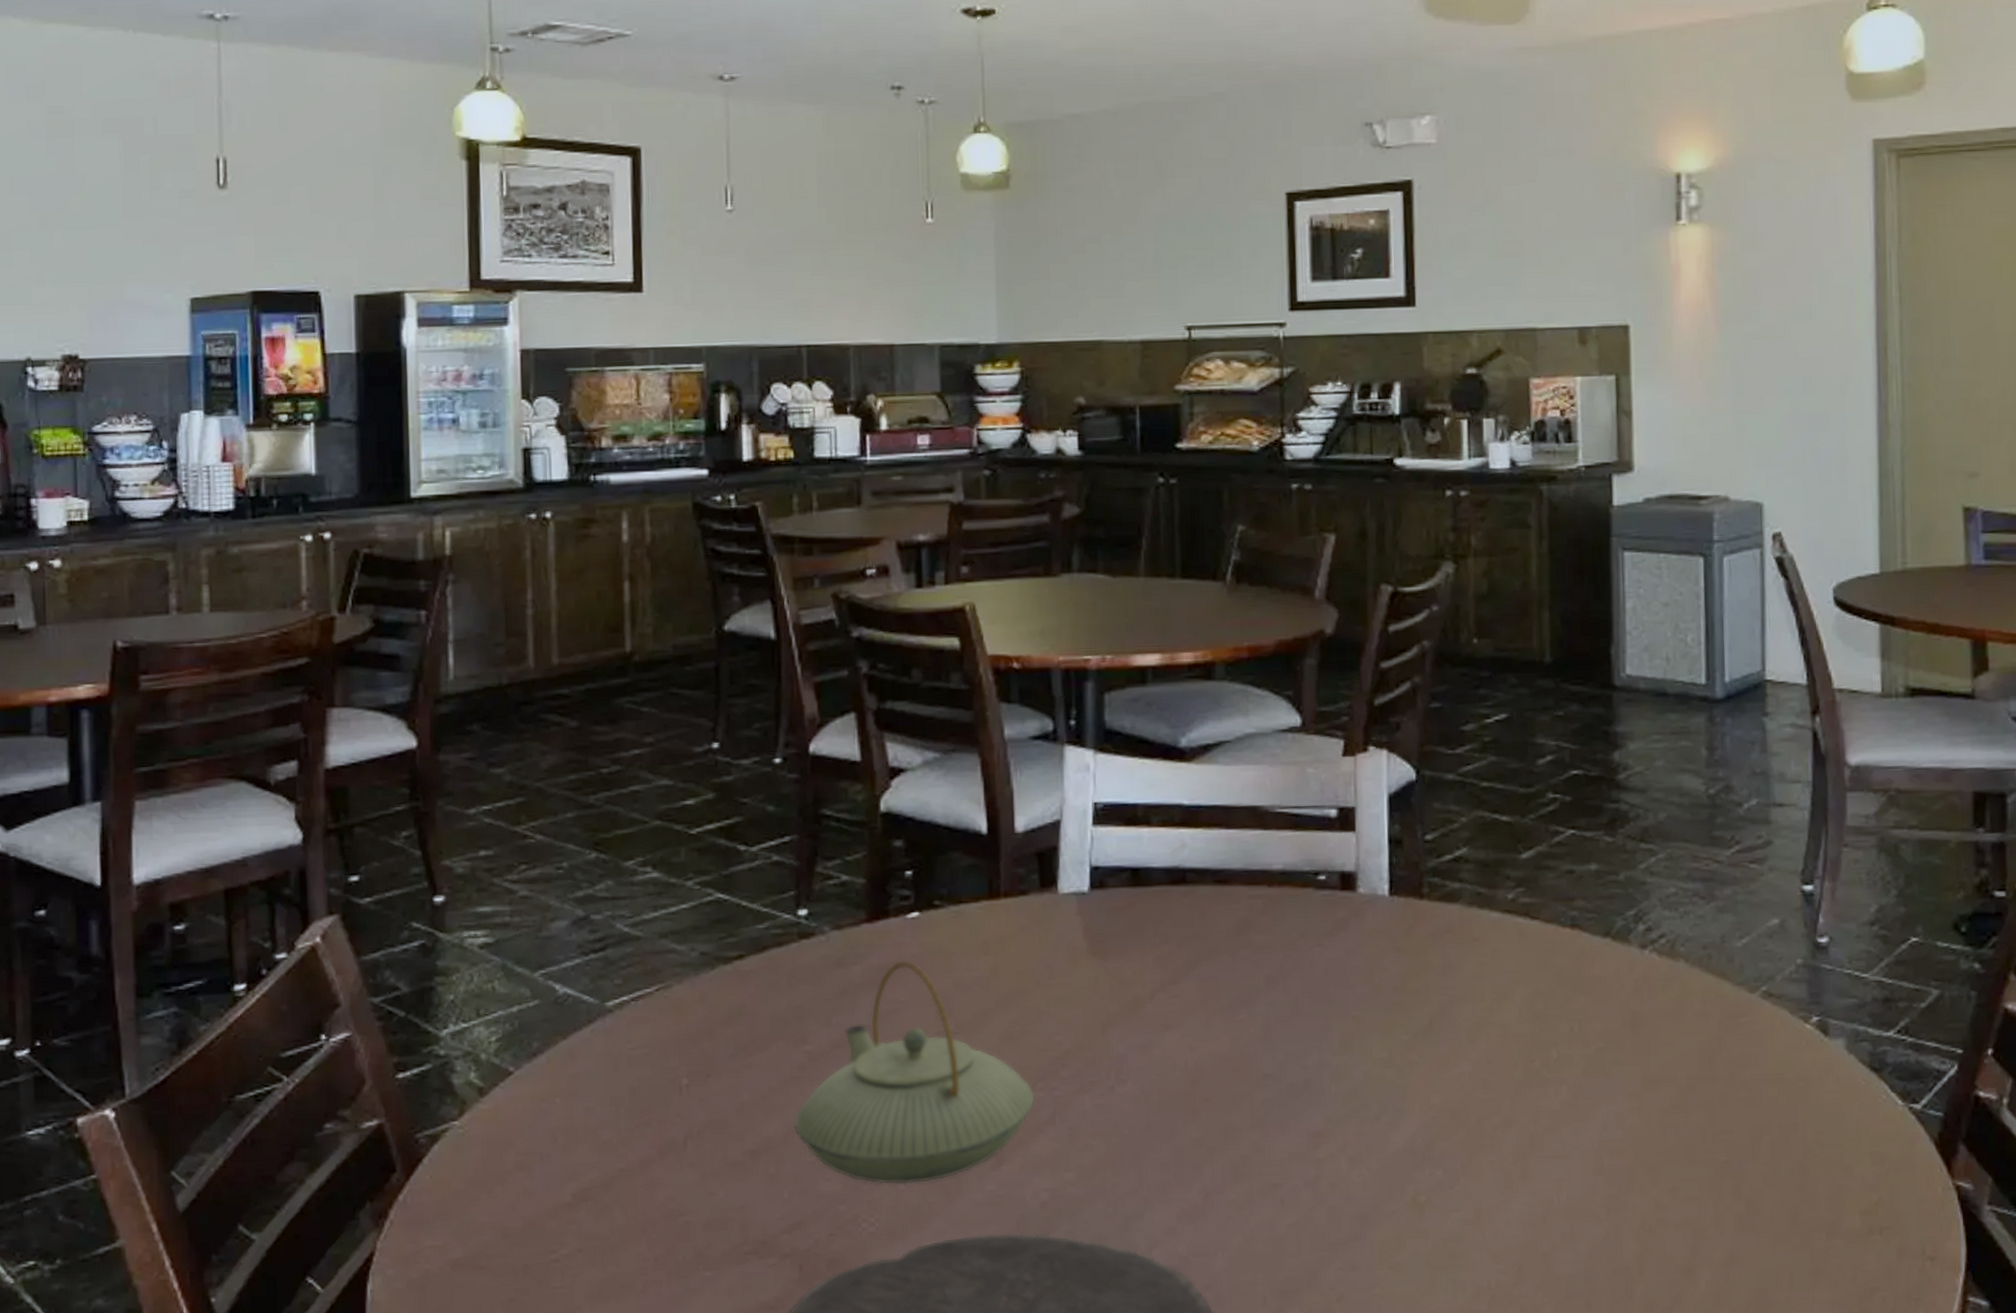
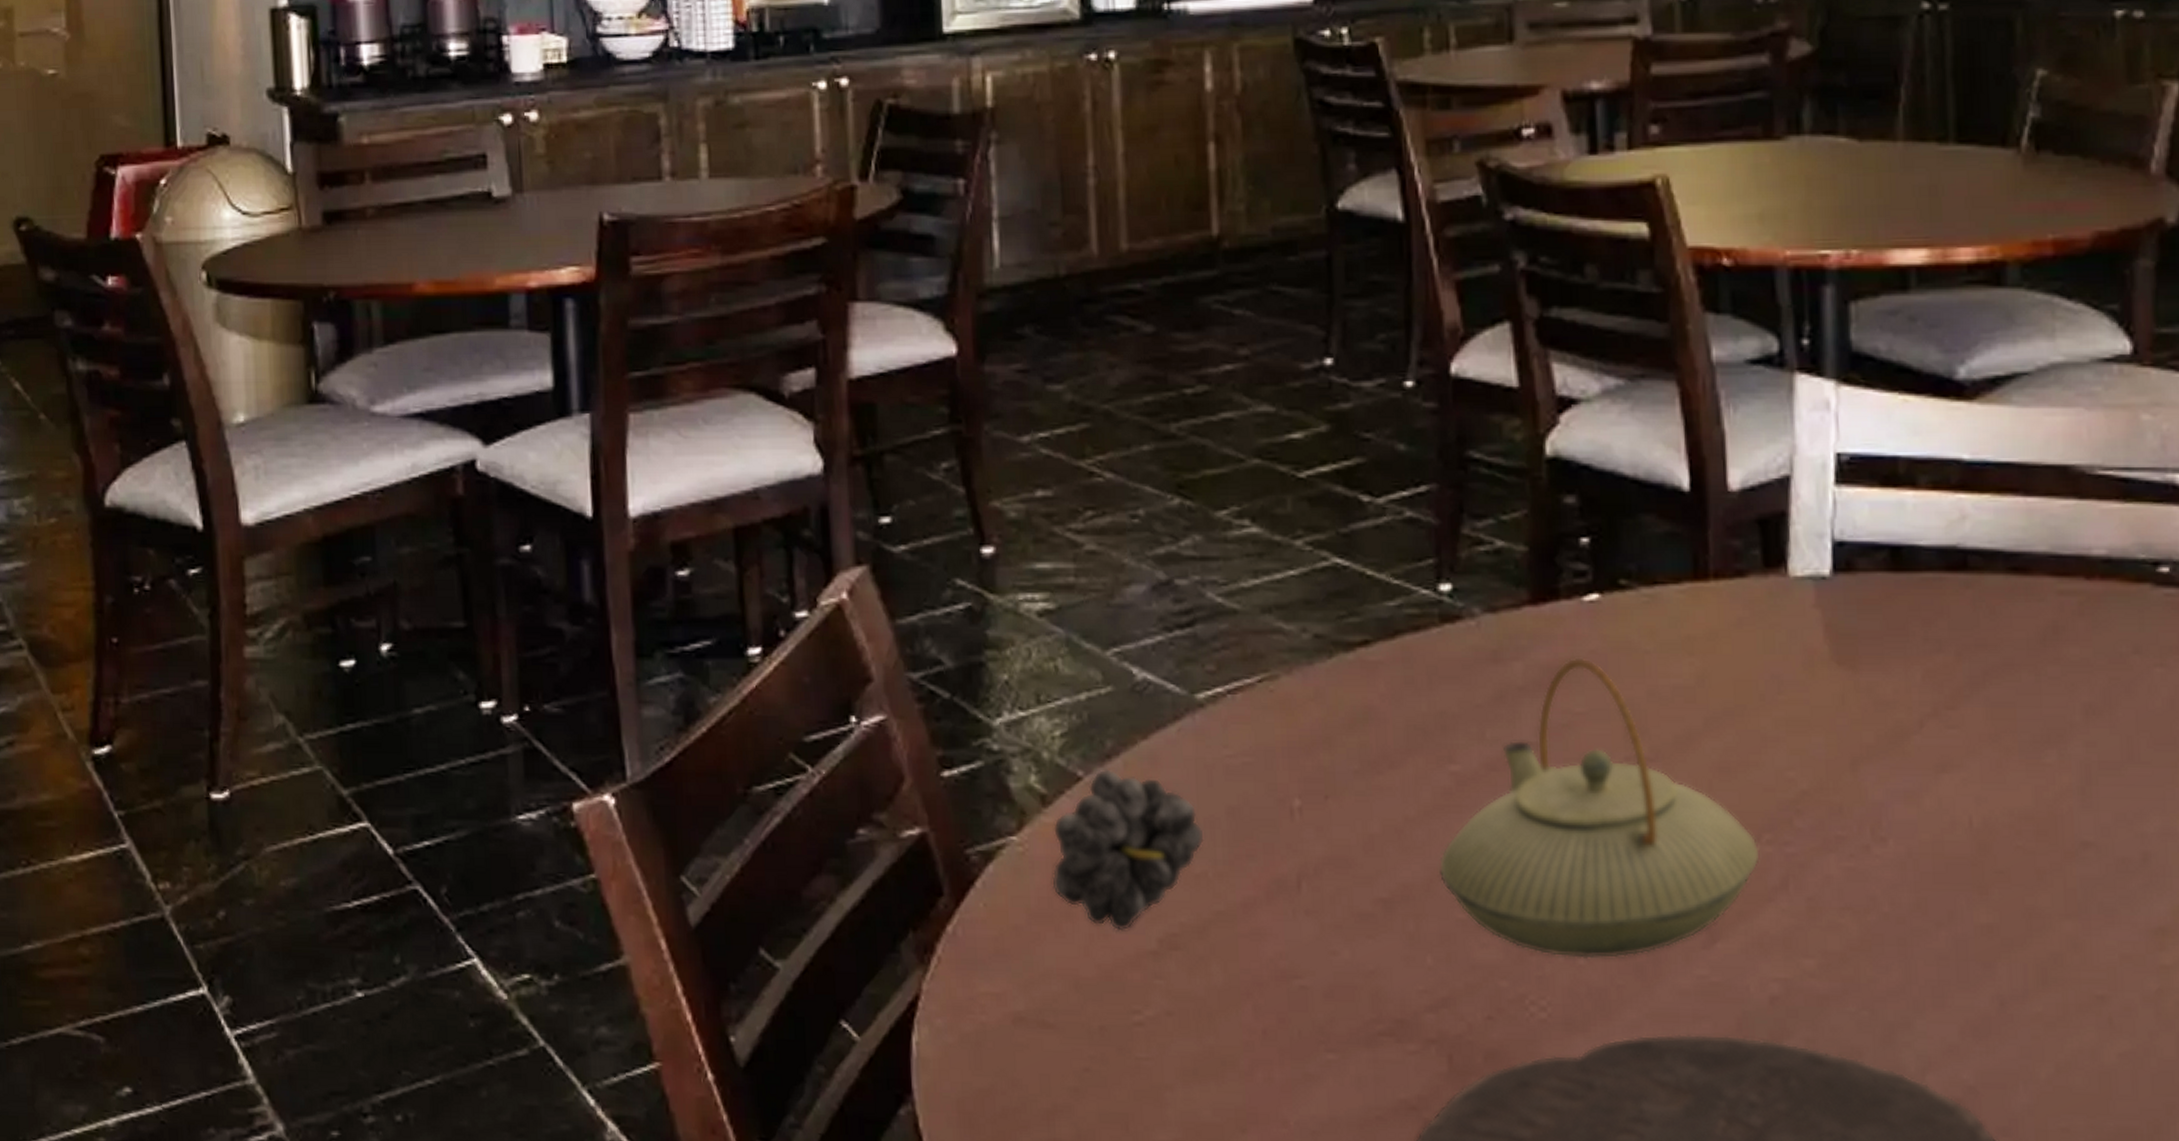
fruit: none [486,1064,611,1190] -> present [1052,769,1204,931]

